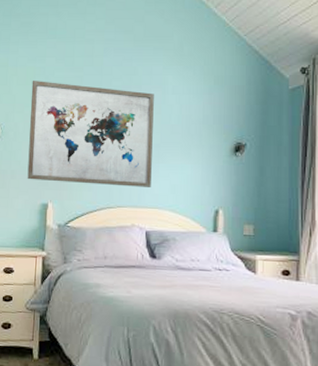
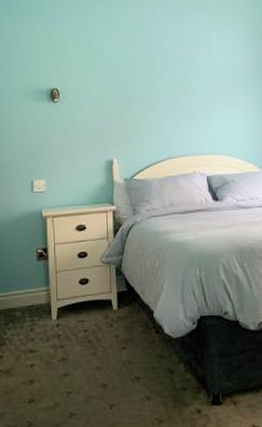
wall art: present [27,81,154,187] -> none [87,45,207,139]

